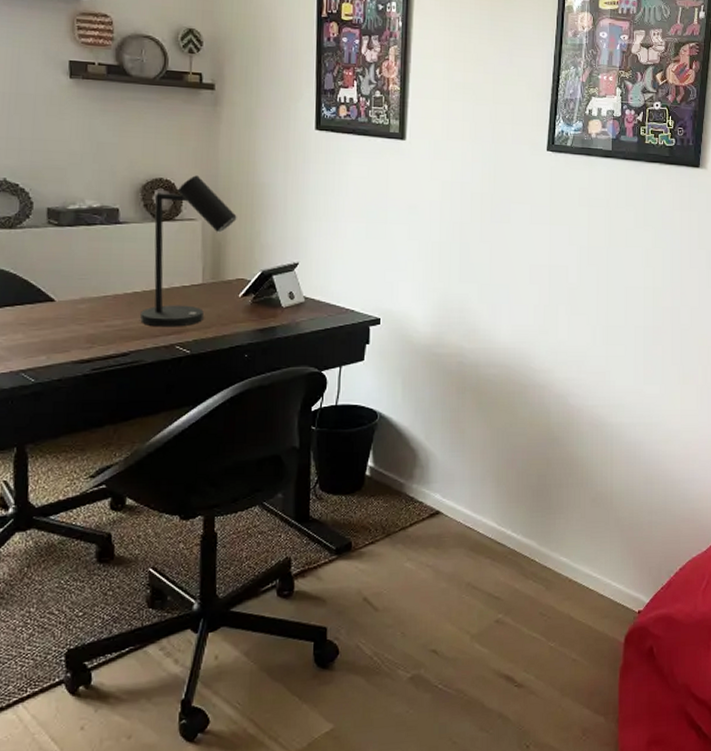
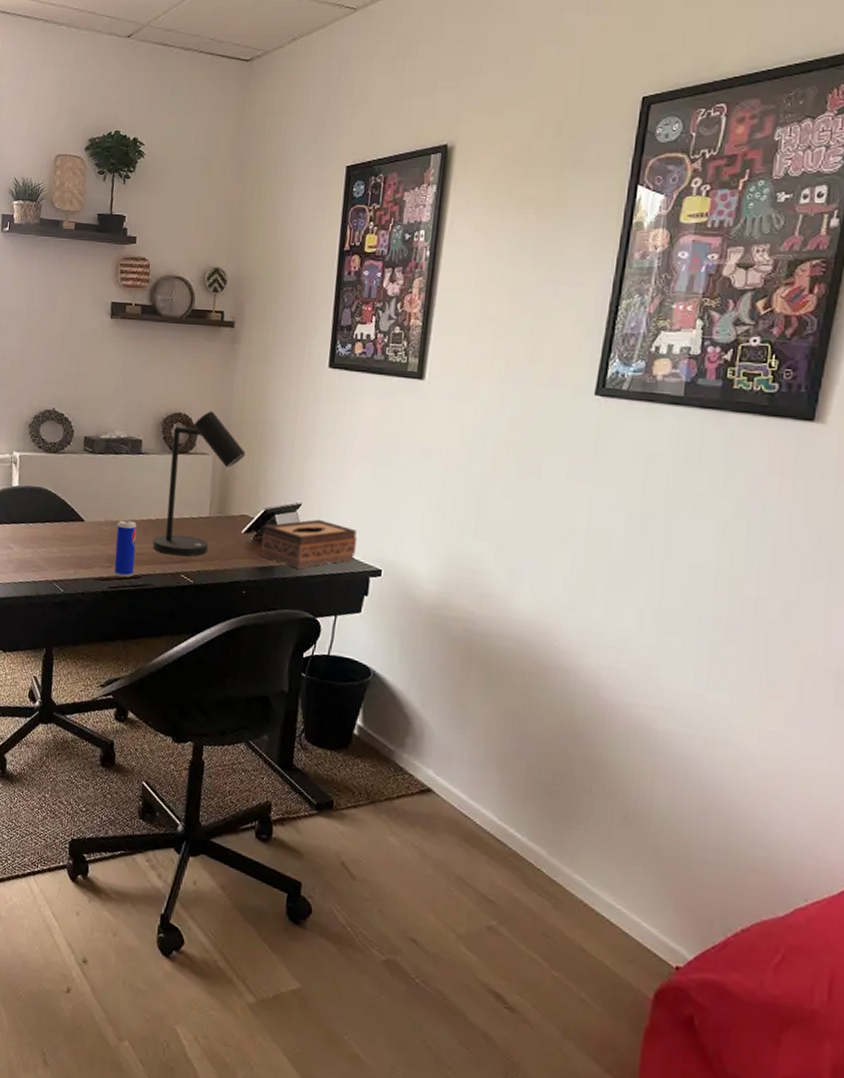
beverage can: none [96,295,121,356] -> present [114,520,137,578]
tissue box: none [260,276,356,327] -> present [261,519,358,570]

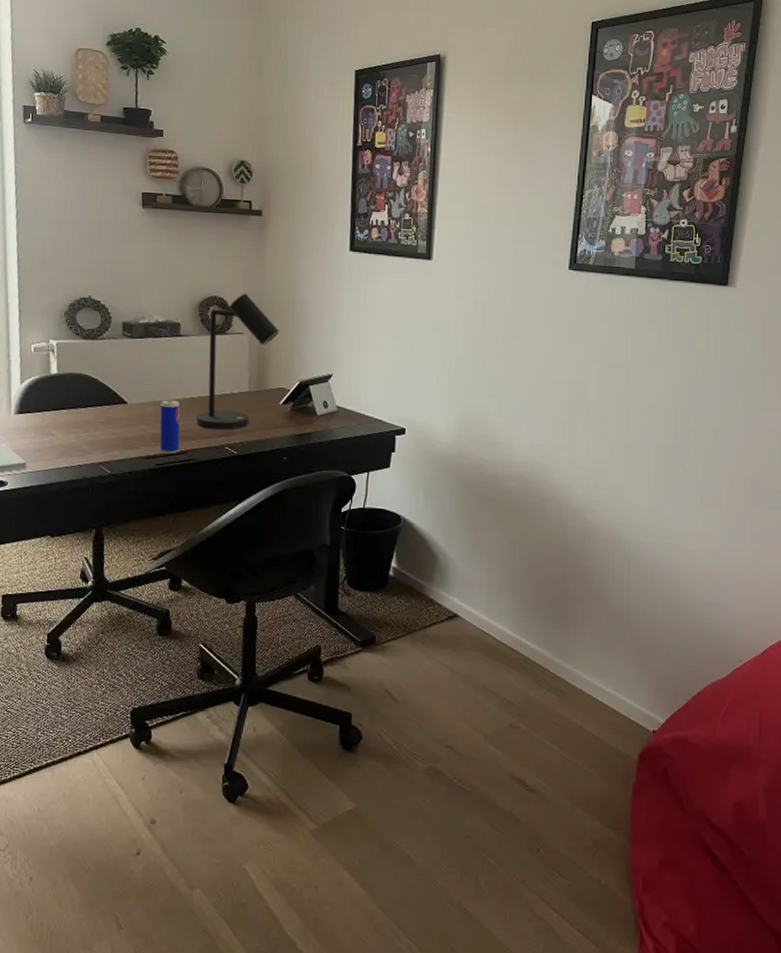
tissue box: present [261,519,358,570] -> none [298,387,383,434]

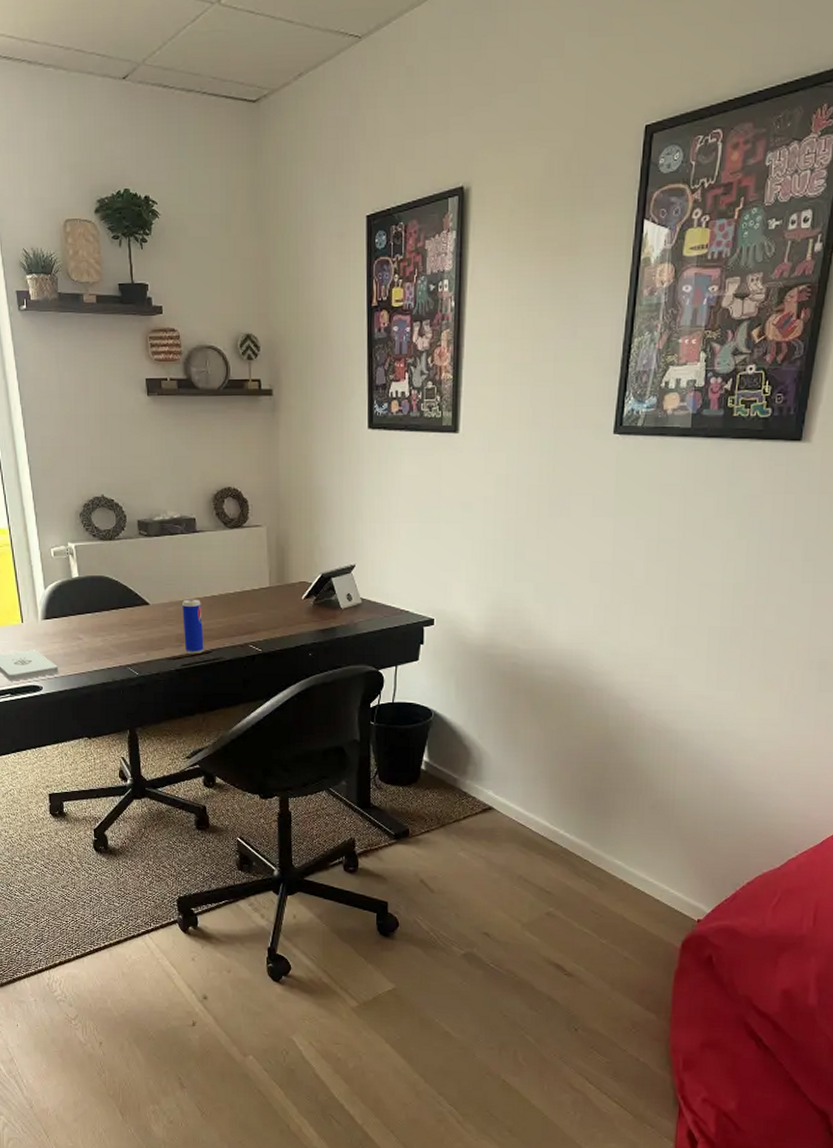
desk lamp: present [196,293,279,430] -> none [219,483,297,628]

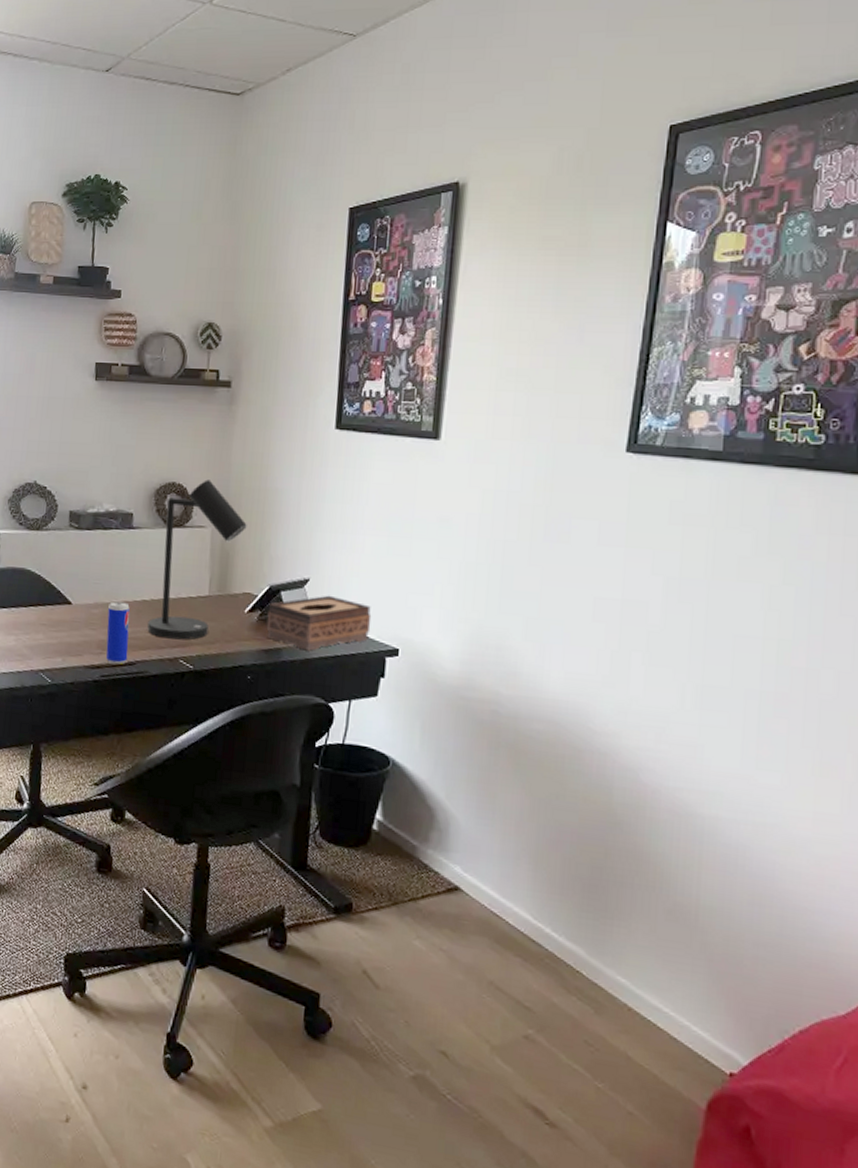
desk lamp: none [219,483,297,628] -> present [147,479,247,640]
tissue box: none [321,578,410,627] -> present [266,595,372,651]

